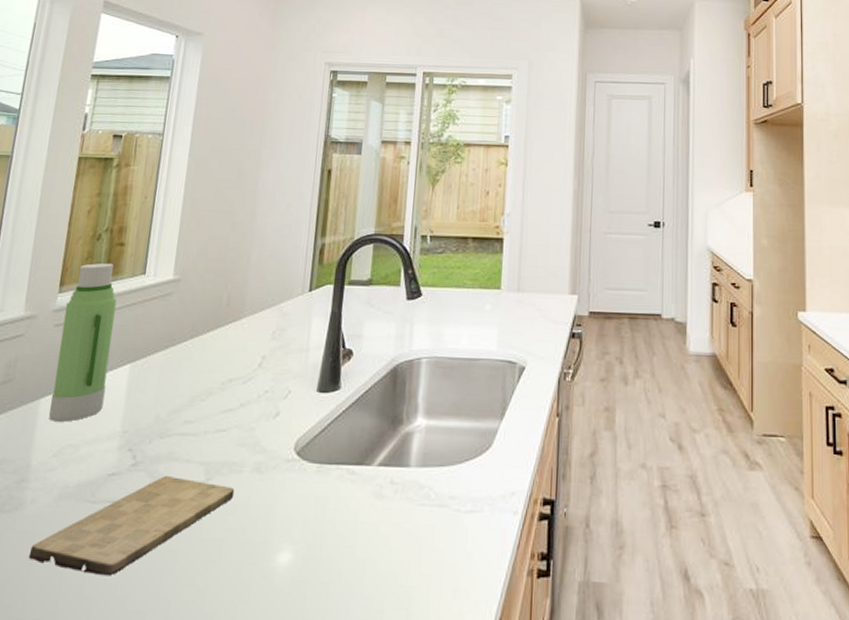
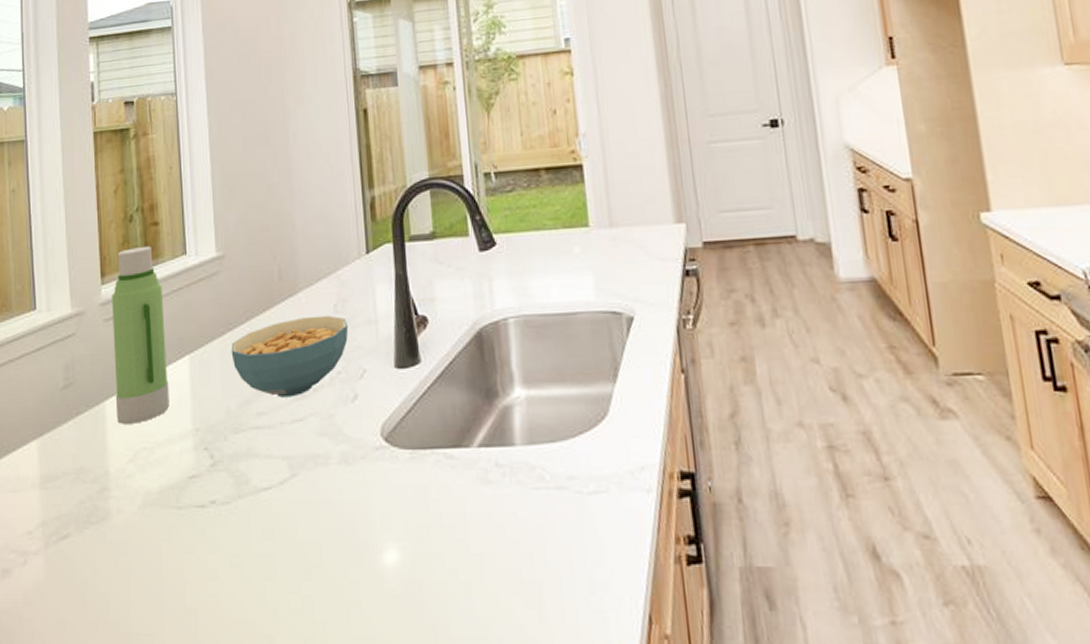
cutting board: present [28,476,235,576] -> none [125,475,325,586]
cereal bowl: none [170,340,282,410] -> present [231,315,349,398]

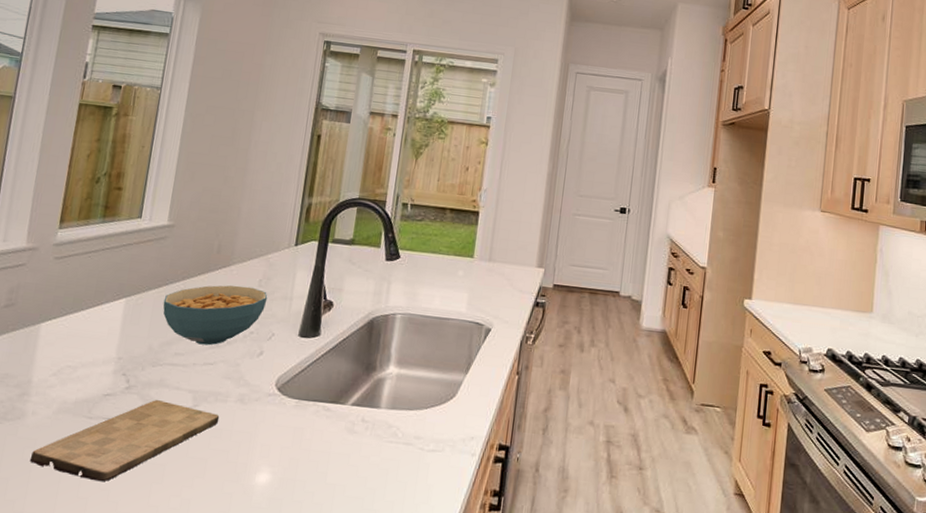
water bottle: present [112,245,170,424] -> none [49,204,114,346]
cutting board: none [125,475,325,586] -> present [29,400,220,482]

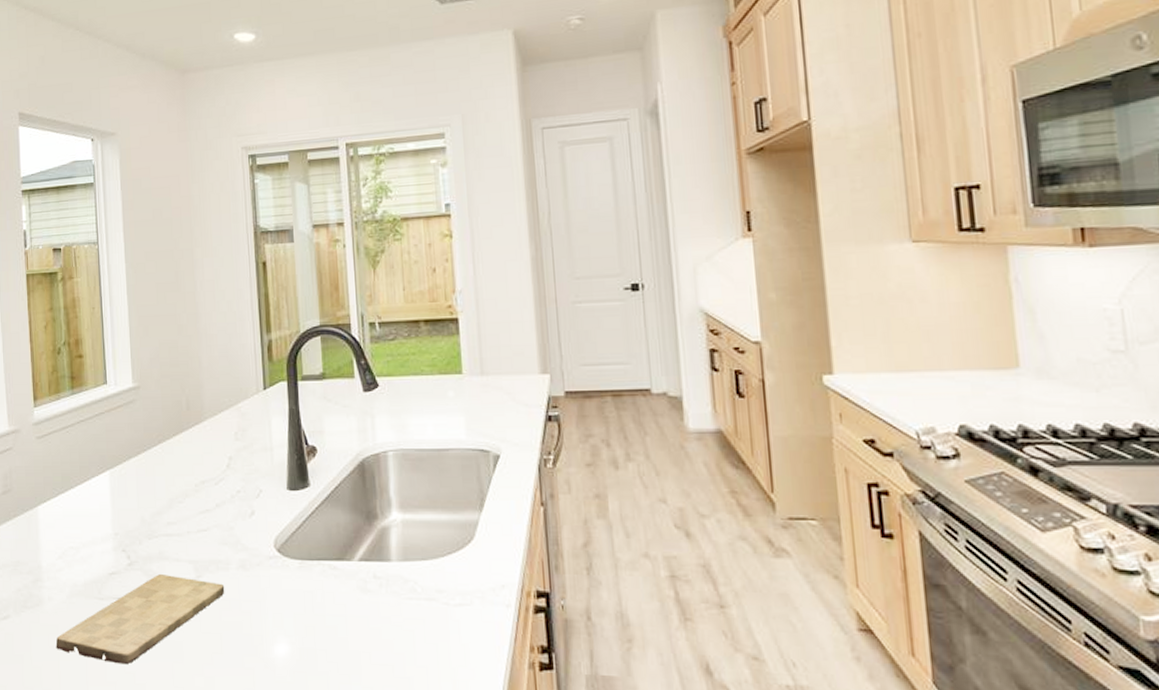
cereal bowl: present [163,285,268,346] -> none [145,442,247,511]

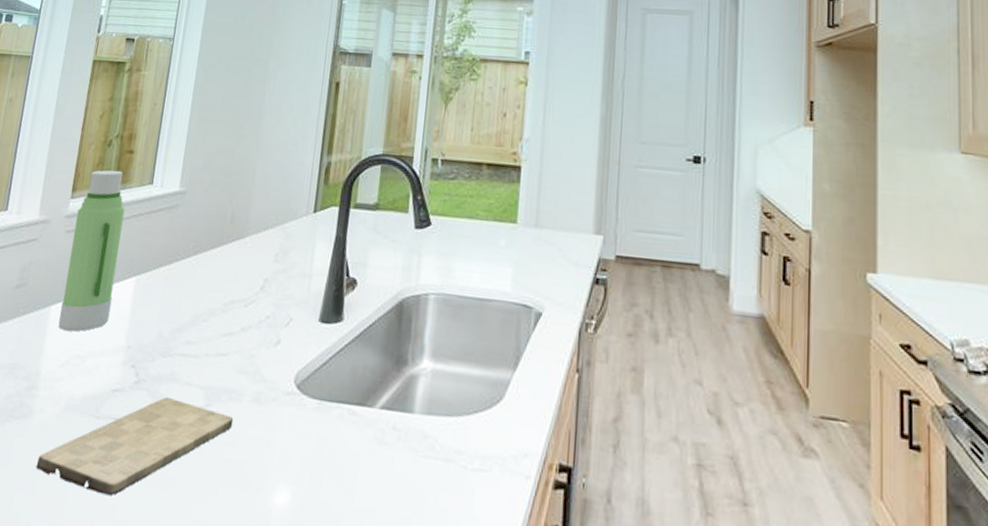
water bottle: none [43,375,93,526] -> present [58,170,125,332]

